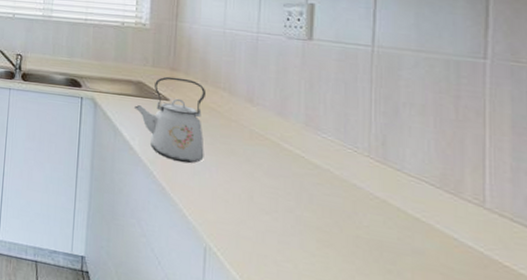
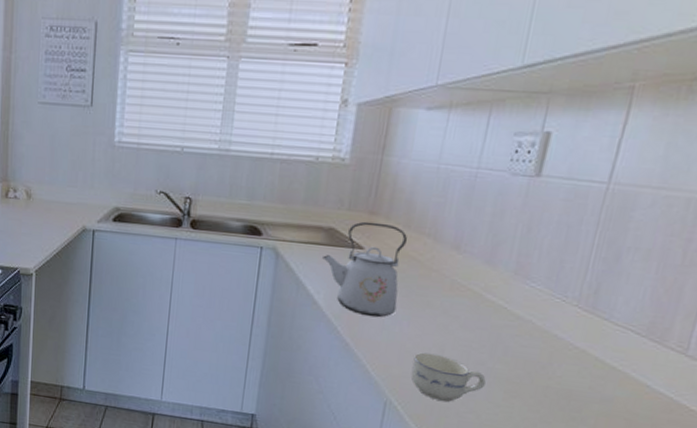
cup: none [226,198,297,250] -> present [411,352,486,403]

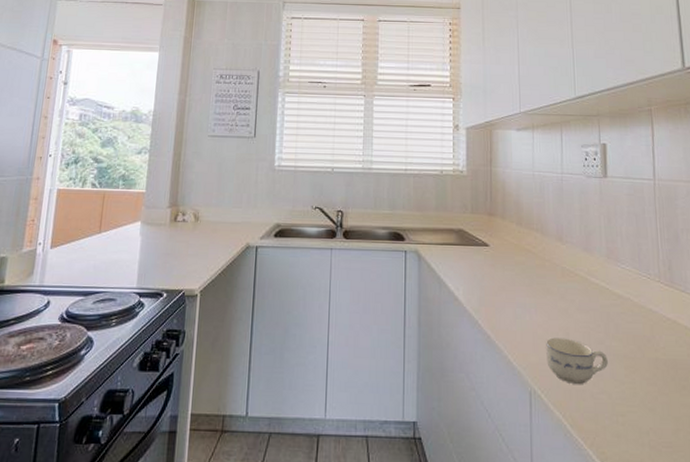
kettle: present [322,221,408,318] -> none [457,222,524,308]

